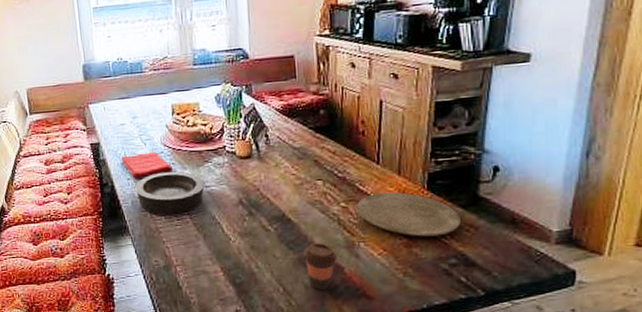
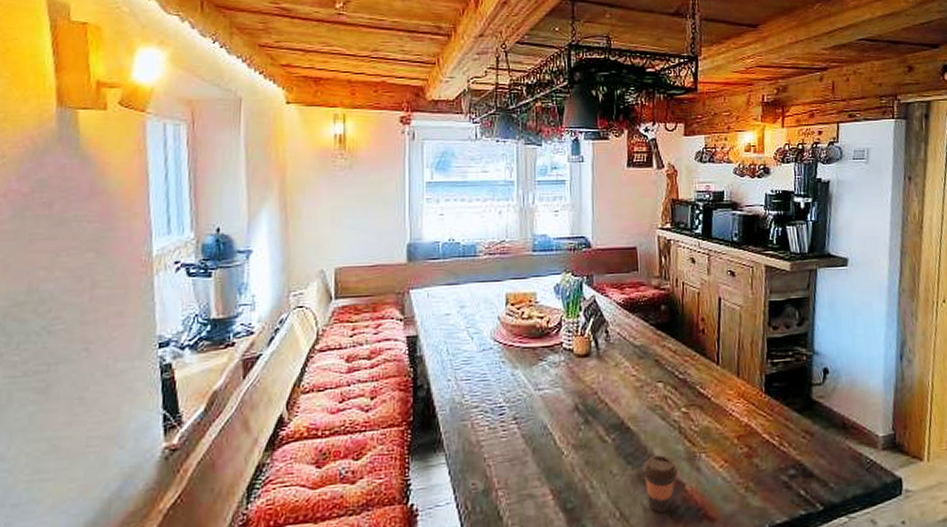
dish towel: present [121,152,173,179] -> none [442,348,502,380]
bowl: present [135,171,205,215] -> none [456,370,538,425]
plate: present [357,192,461,237] -> none [698,395,797,446]

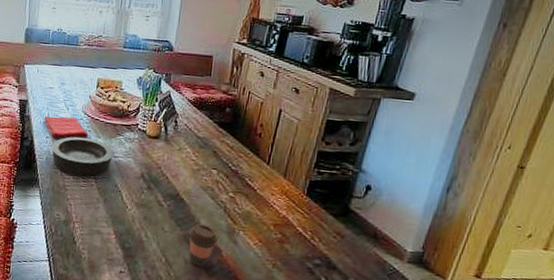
dish towel: none [442,348,502,380] -> present [44,116,88,139]
bowl: none [456,370,538,425] -> present [51,136,114,177]

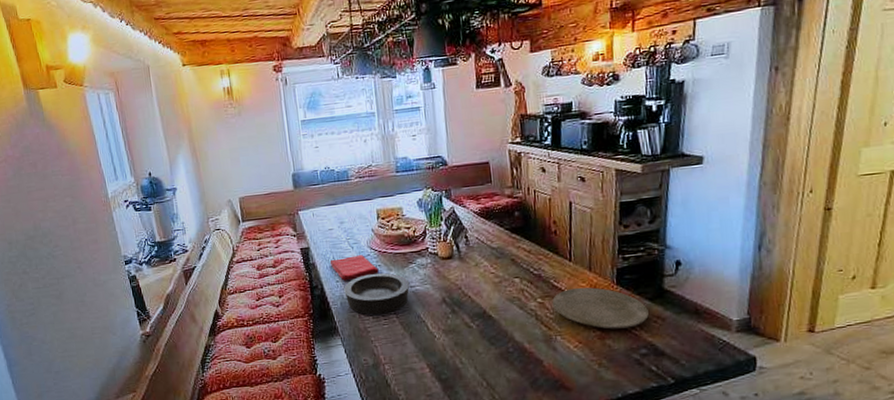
coffee cup: present [188,224,218,268] -> none [503,337,536,384]
plate: none [243,190,331,238] -> present [553,287,649,329]

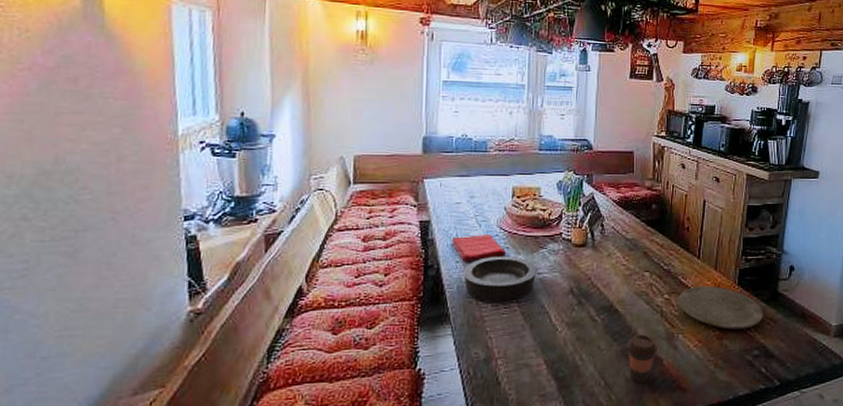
coffee cup: none [503,337,536,384] -> present [626,334,658,384]

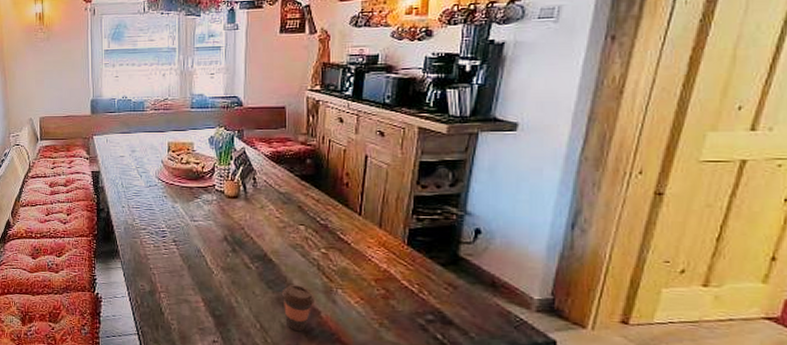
dish towel: present [451,235,506,262] -> none [118,184,164,207]
bowl: present [463,255,538,302] -> none [129,203,193,244]
plate: present [679,285,763,329] -> none [337,242,439,291]

